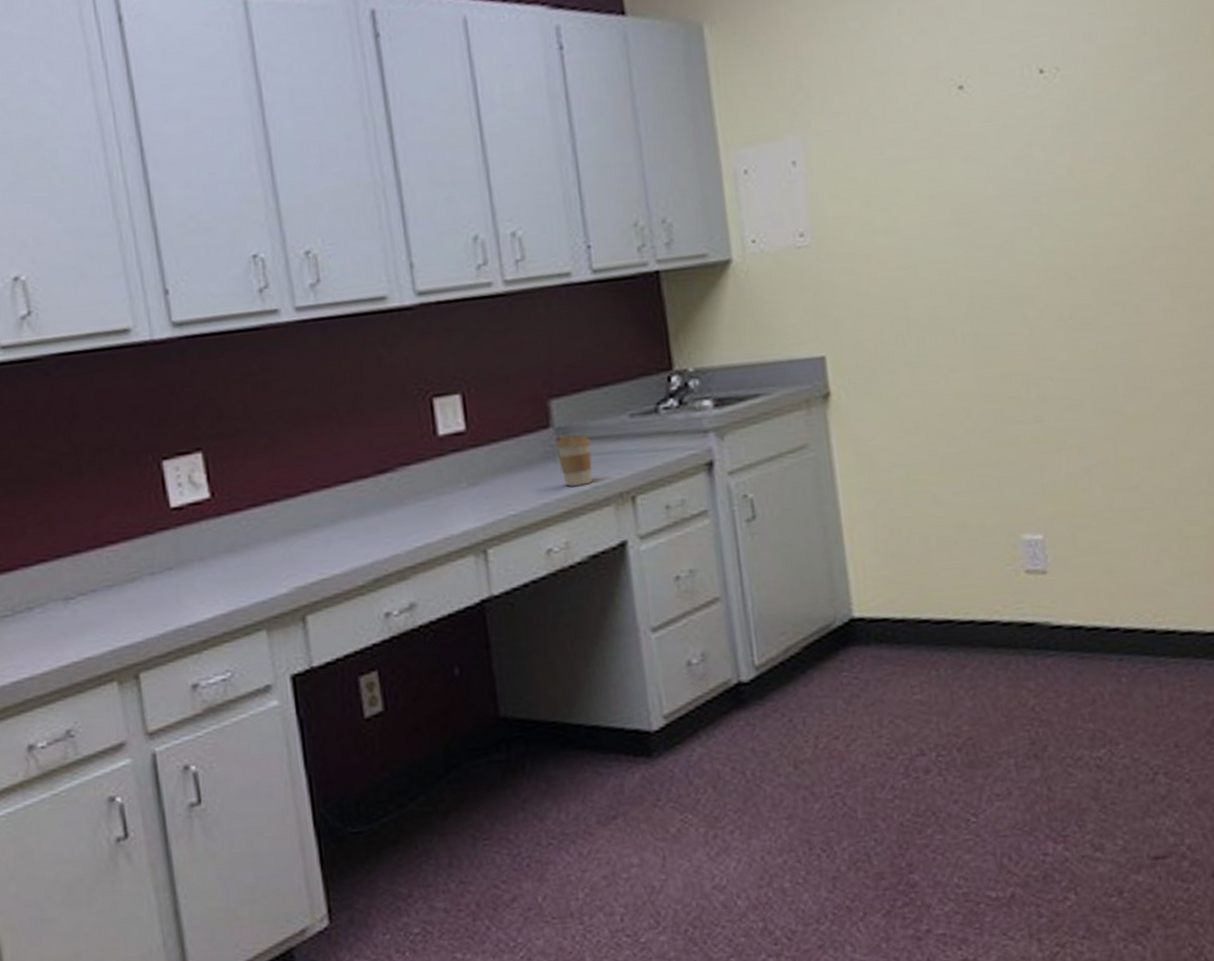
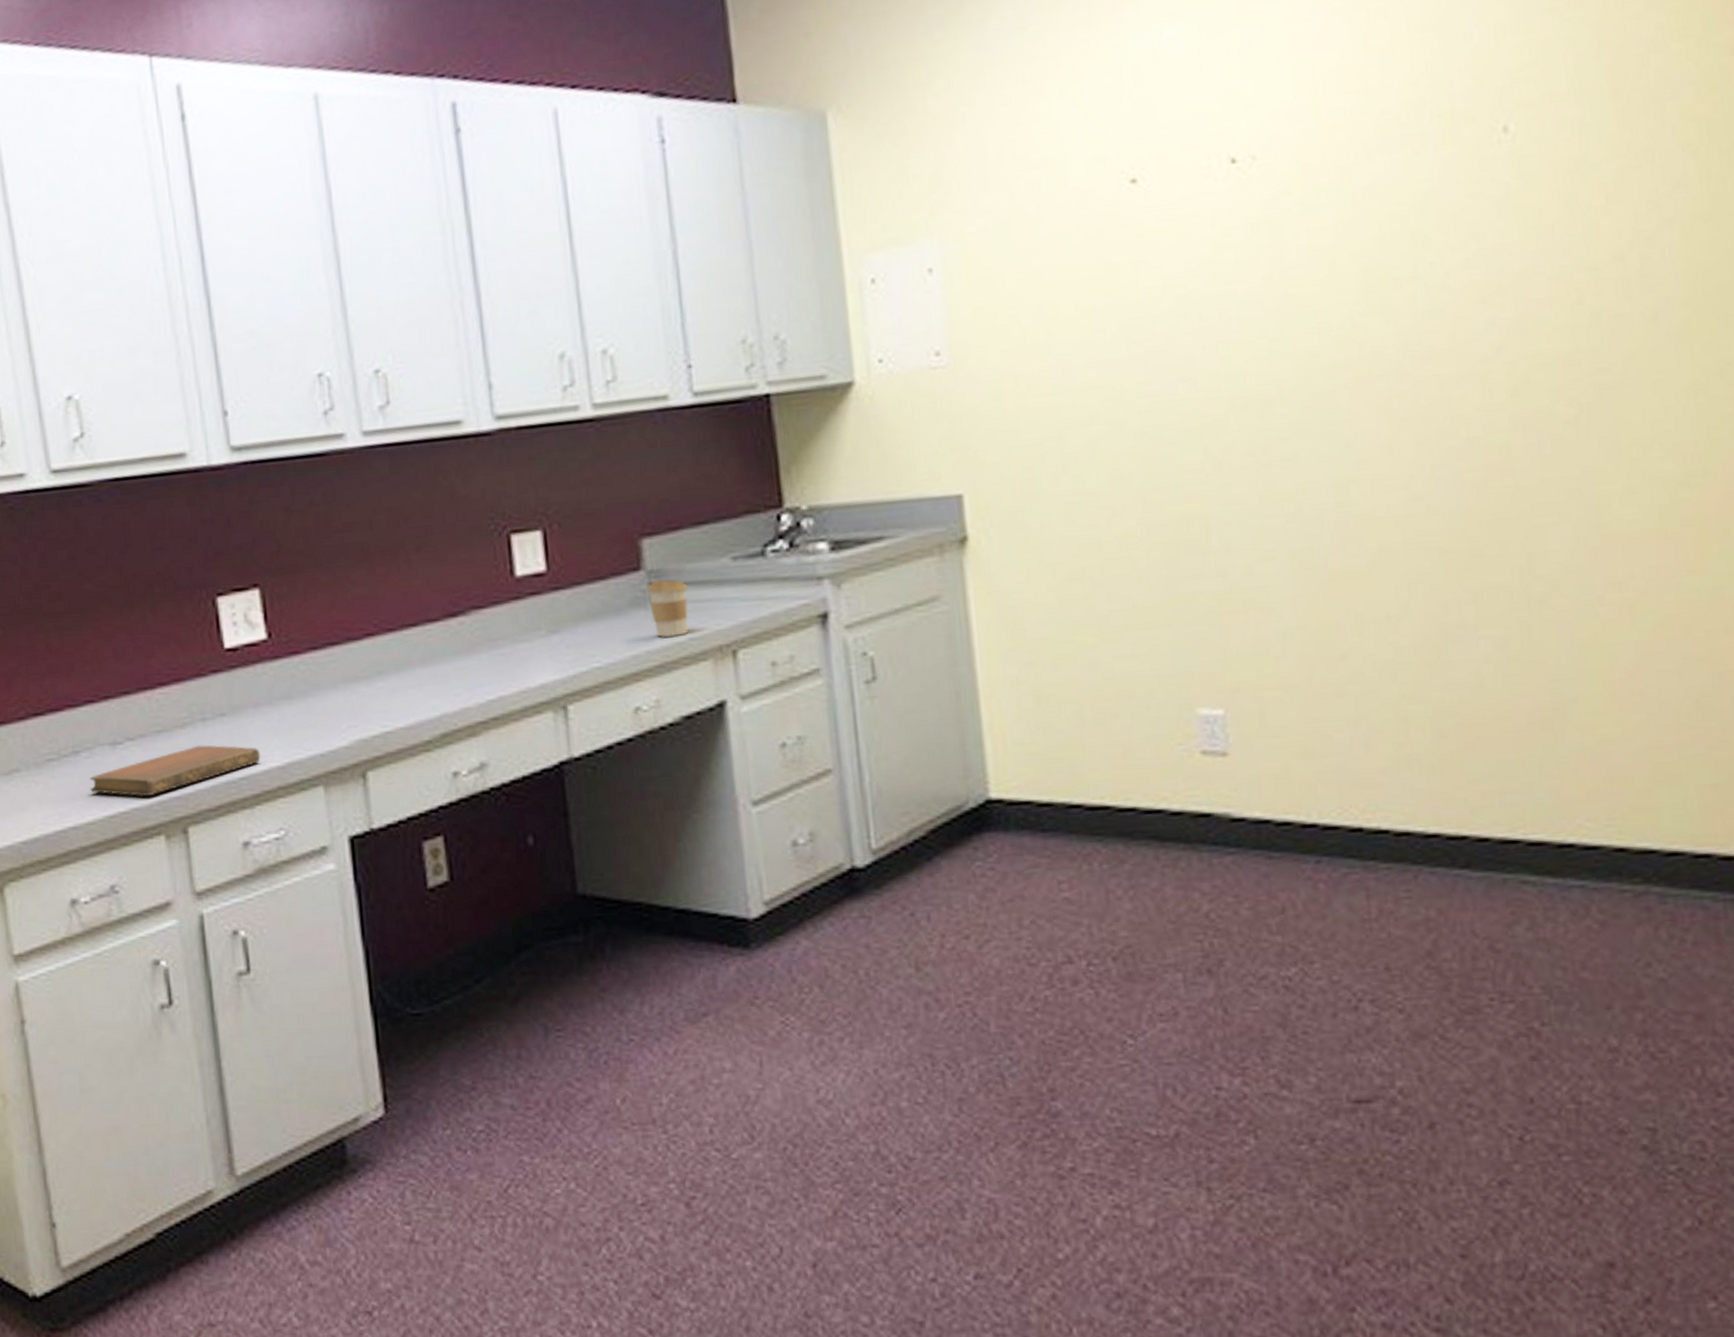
notebook: none [43,596,207,648] -> present [89,745,261,797]

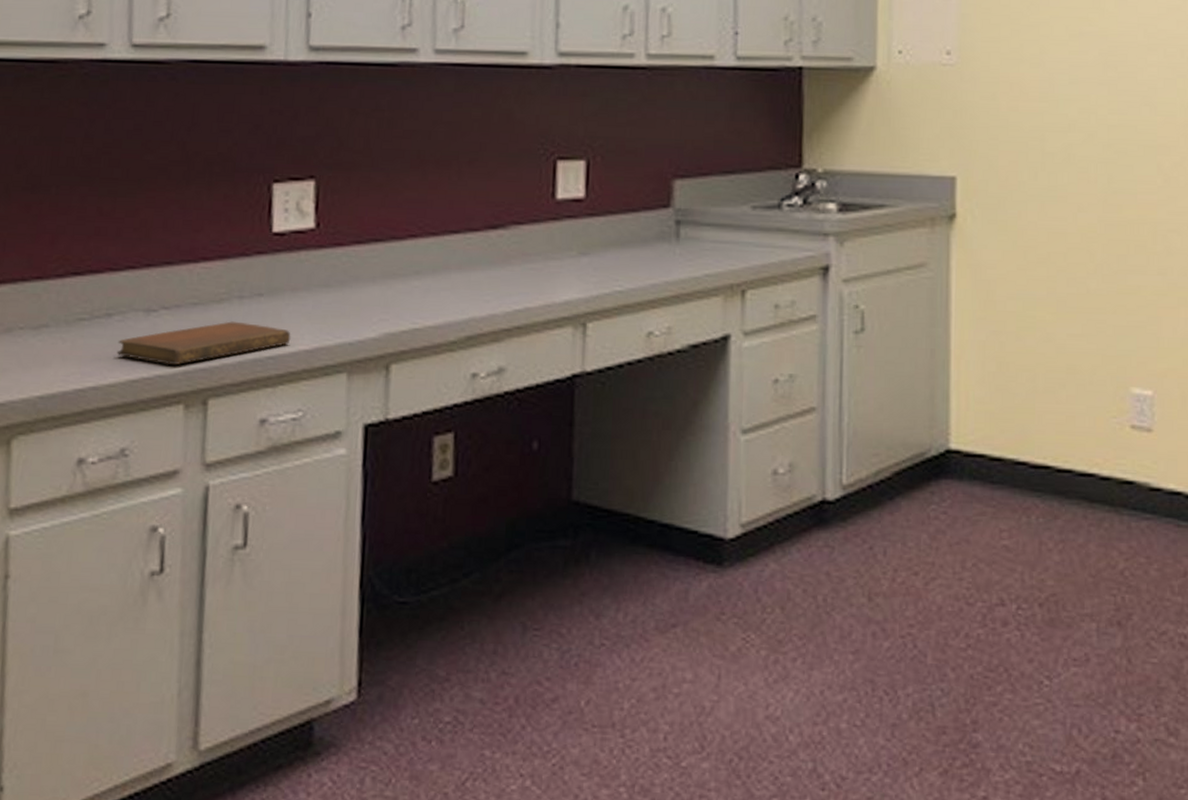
coffee cup: present [647,580,688,638] -> none [673,218,710,272]

